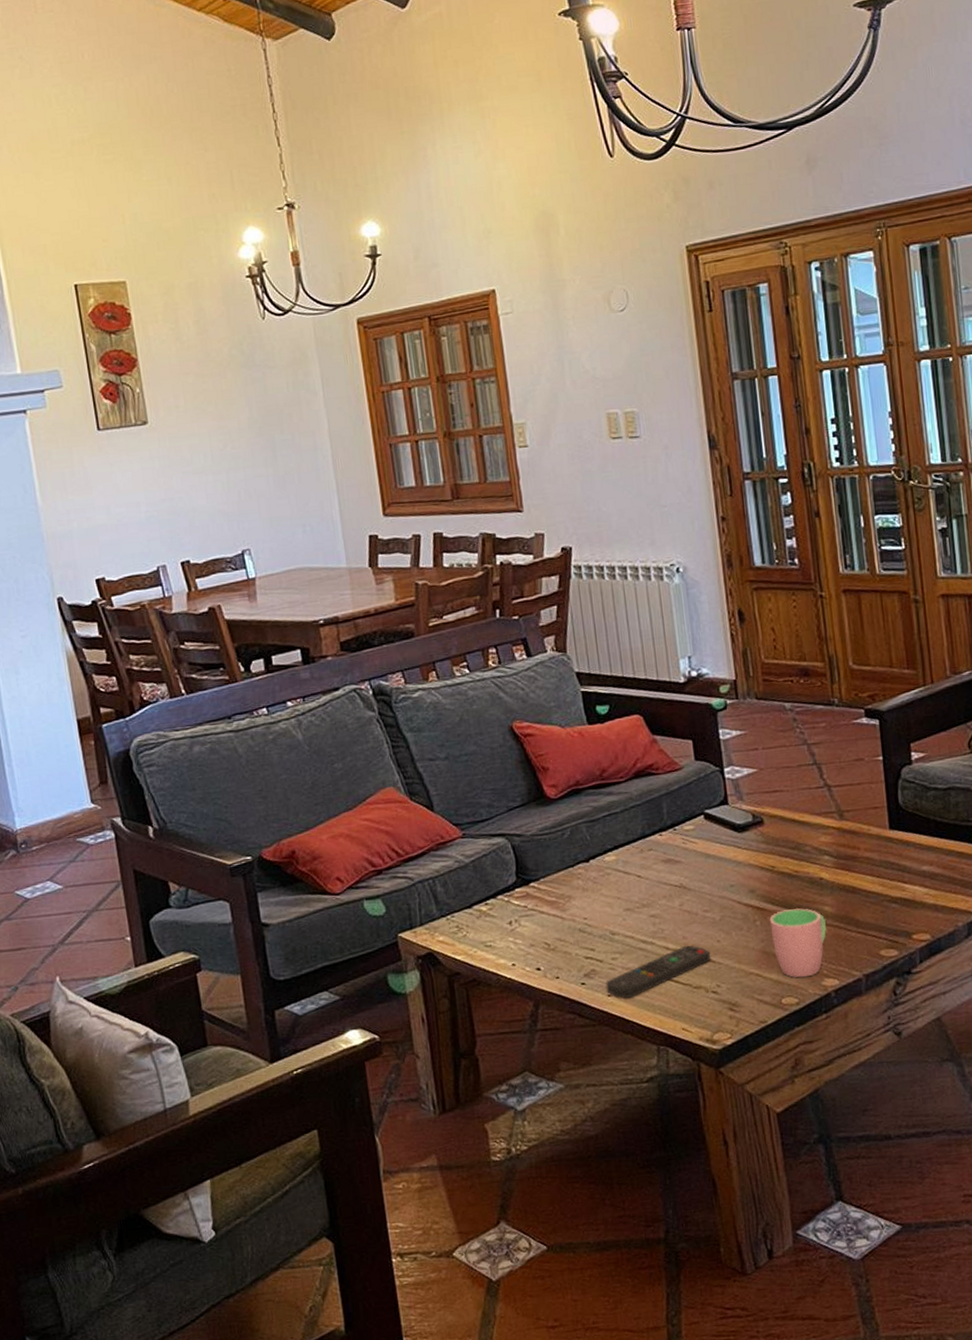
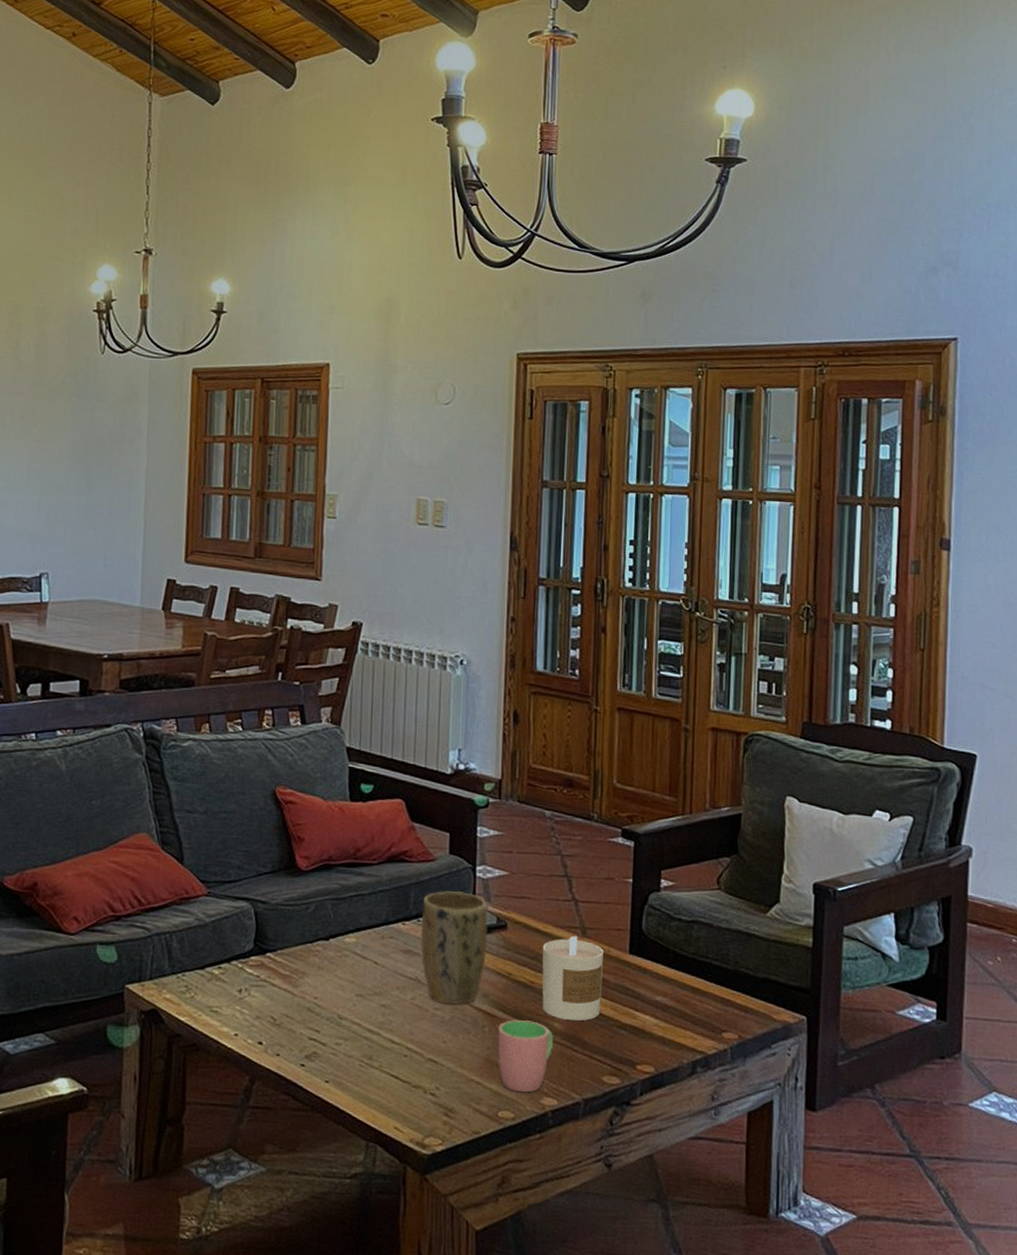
remote control: present [605,944,710,999] -> none [325,1041,434,1088]
plant pot: none [675,795,747,905] -> present [421,891,488,1005]
candle: none [801,820,869,903] -> present [542,935,603,1021]

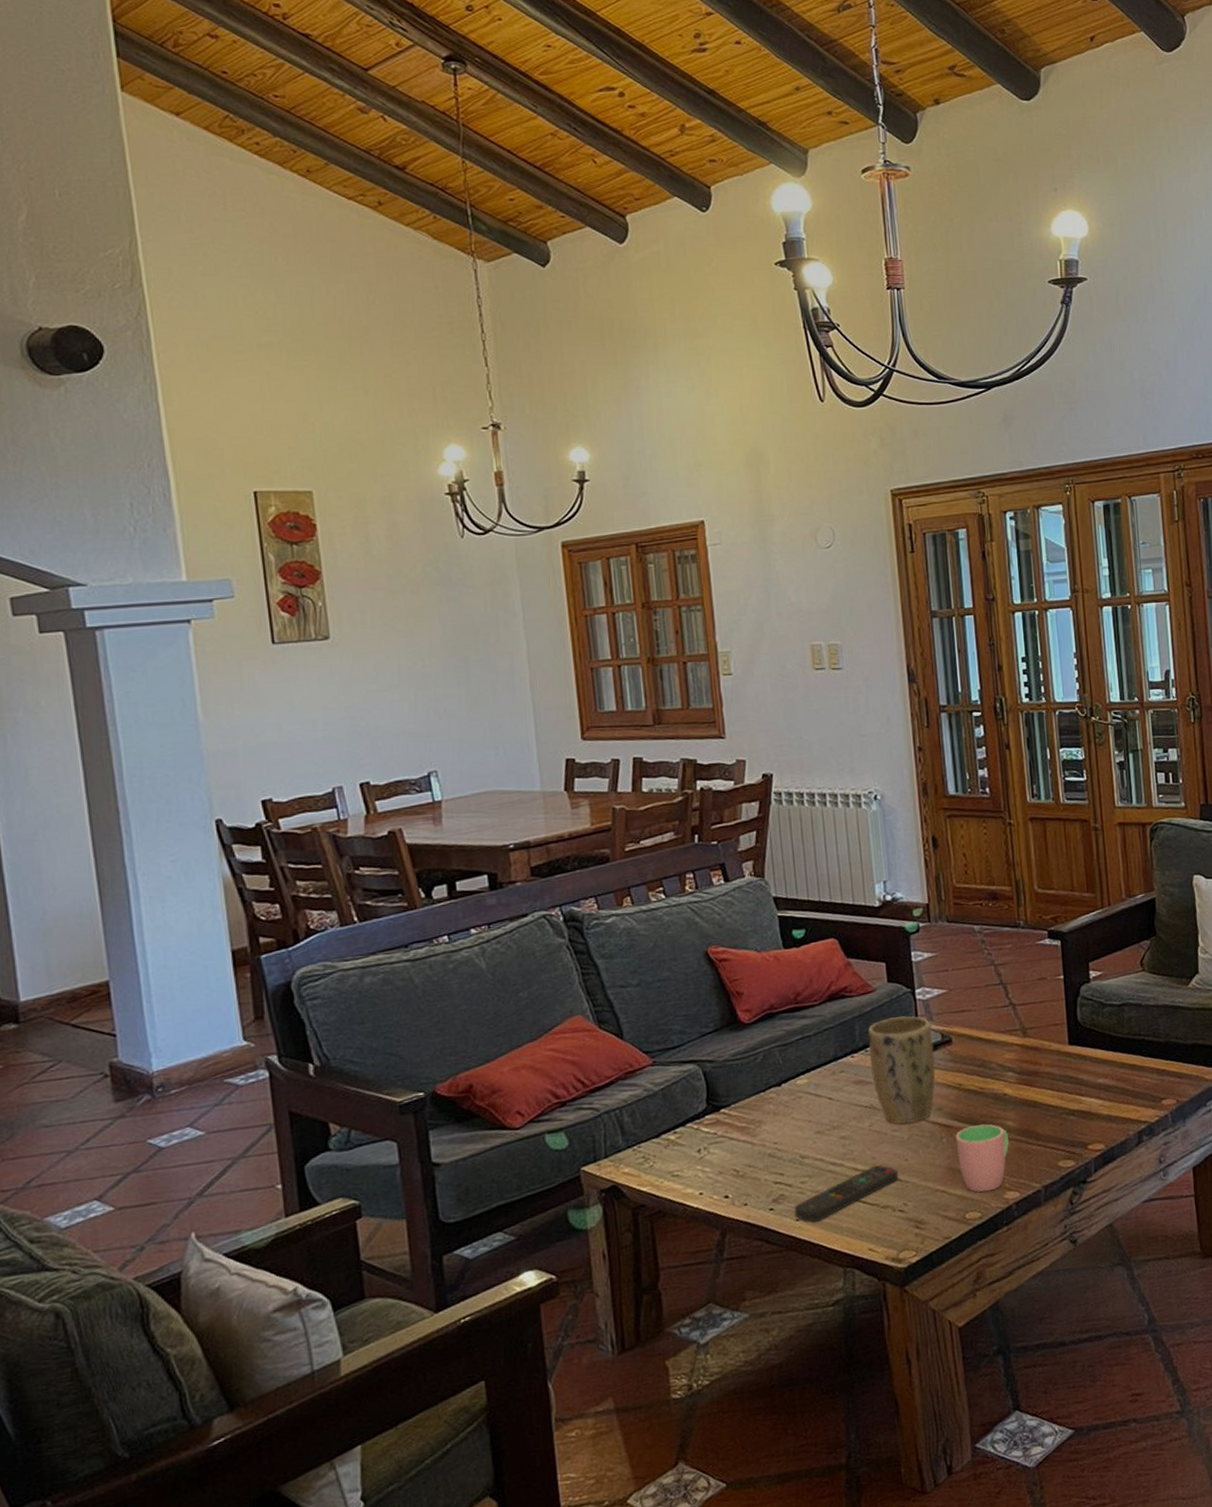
remote control: none [325,1041,434,1088] -> present [794,1164,898,1223]
candle: present [542,935,603,1021] -> none [987,1037,1049,1118]

